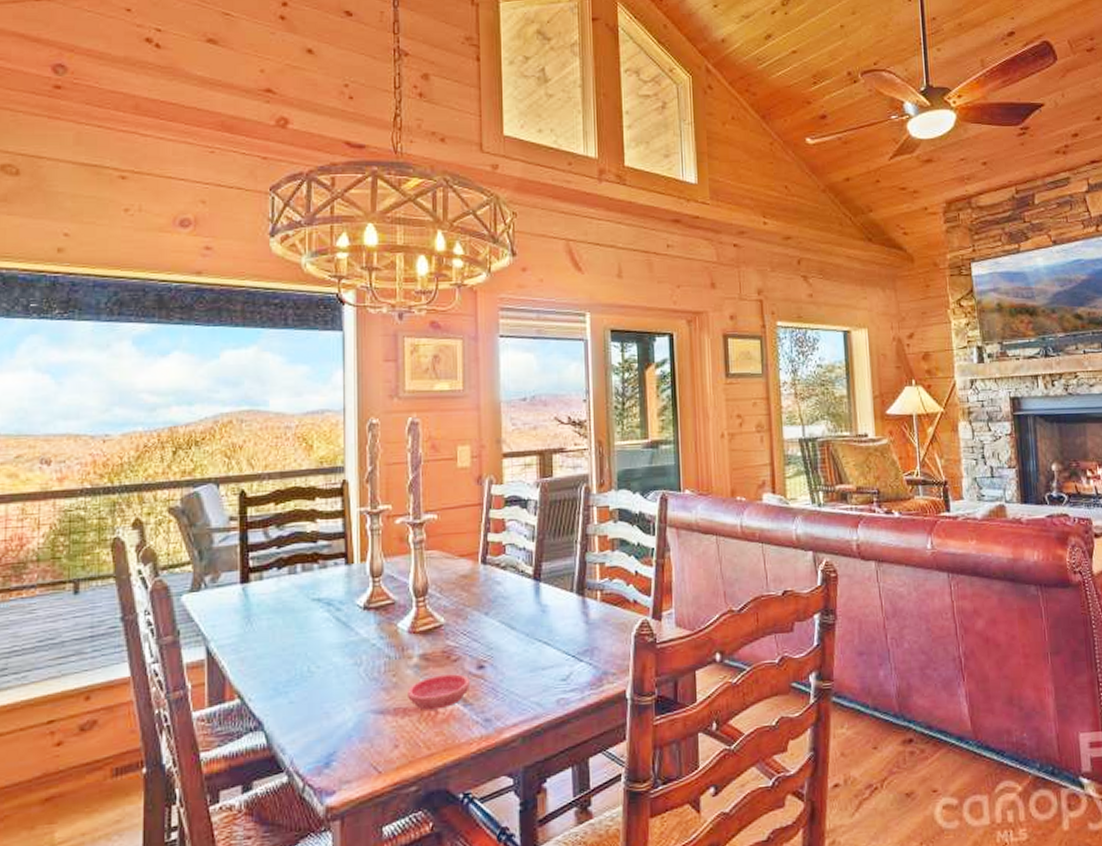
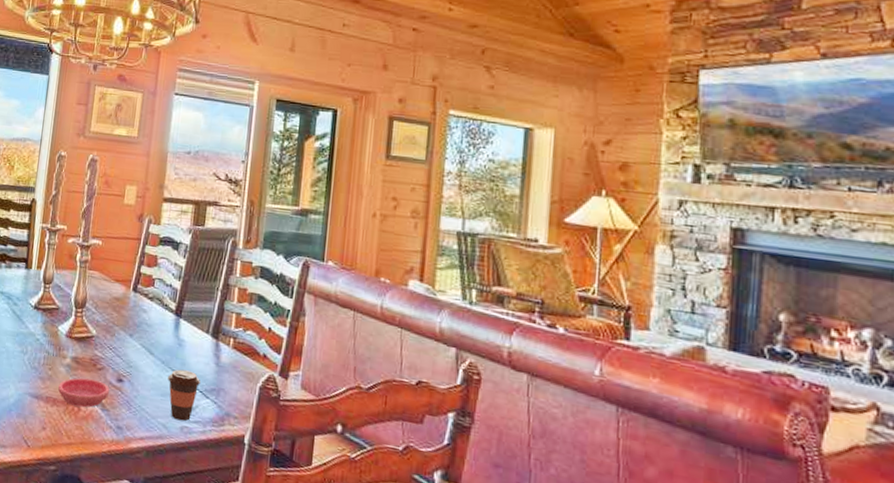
coffee cup: none [535,637,571,694] -> present [168,369,200,421]

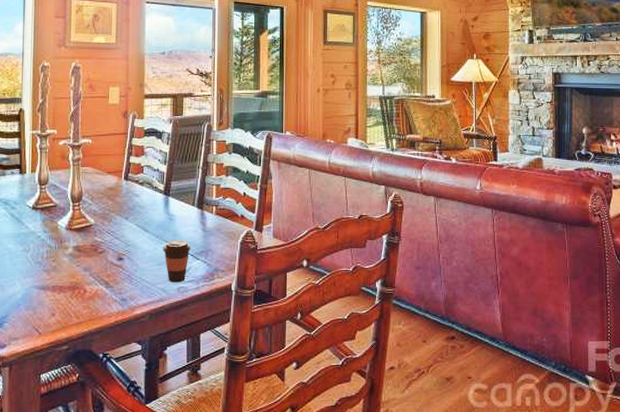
saucer: present [58,377,110,408] -> none [64,263,112,289]

